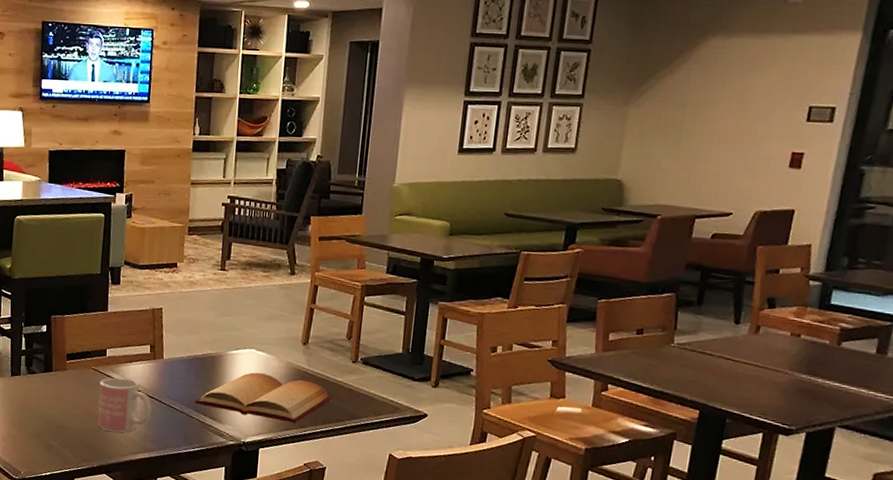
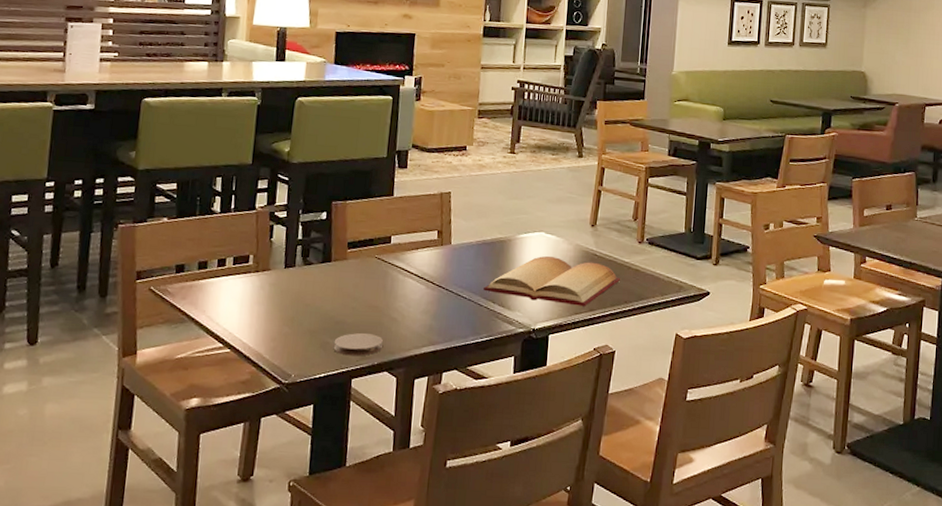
coaster: none [57,437,102,459] -> present [333,333,383,356]
mug: present [98,377,151,433] -> none [380,266,438,326]

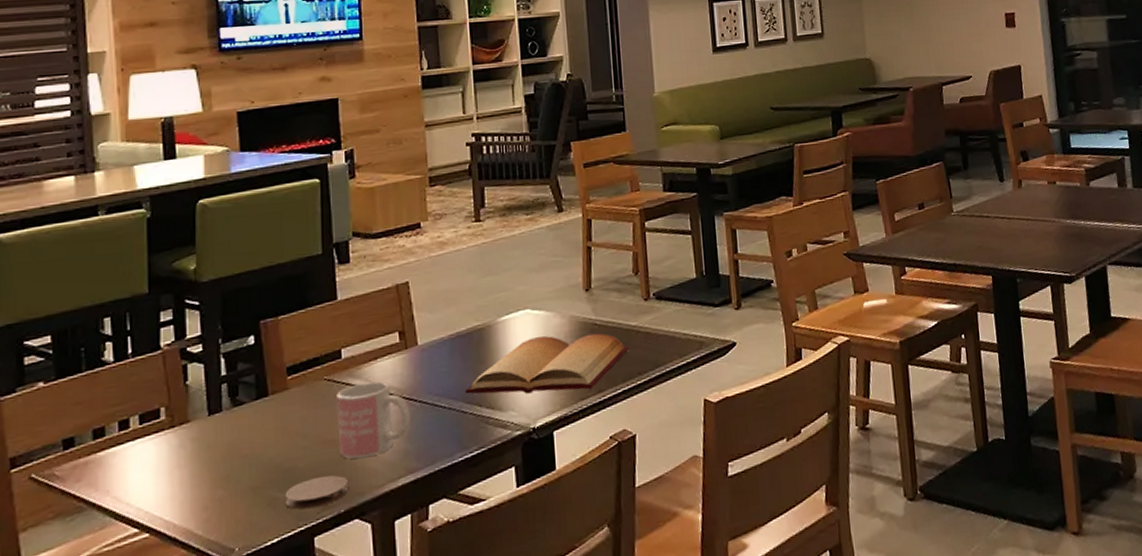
mug: none [380,266,438,326] -> present [336,381,410,459]

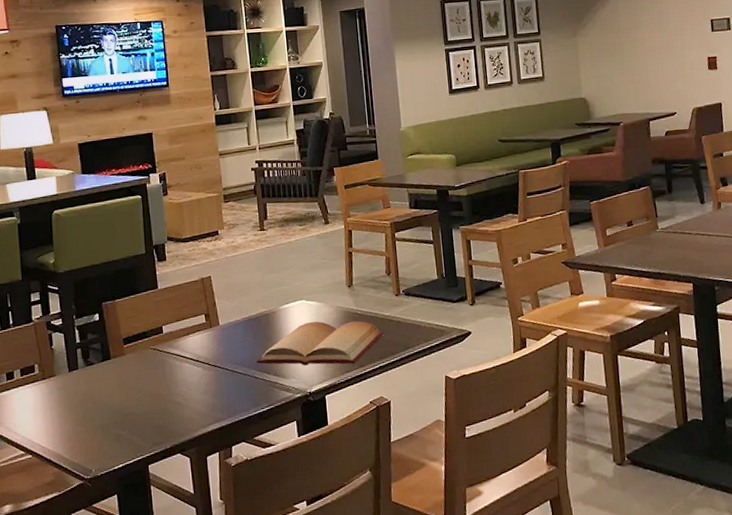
coaster: present [285,475,349,510] -> none [126,420,173,445]
mug: present [336,381,410,459] -> none [160,351,216,409]

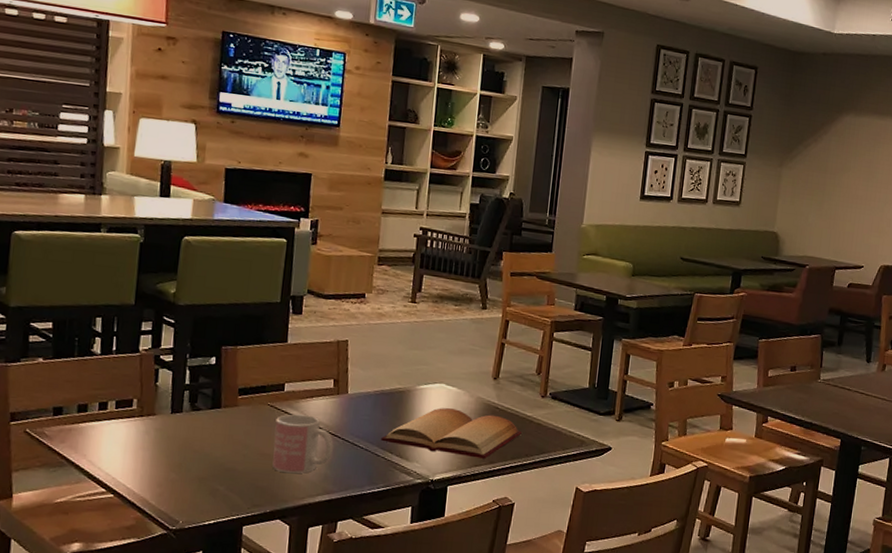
mug: none [160,351,216,409] -> present [272,414,334,474]

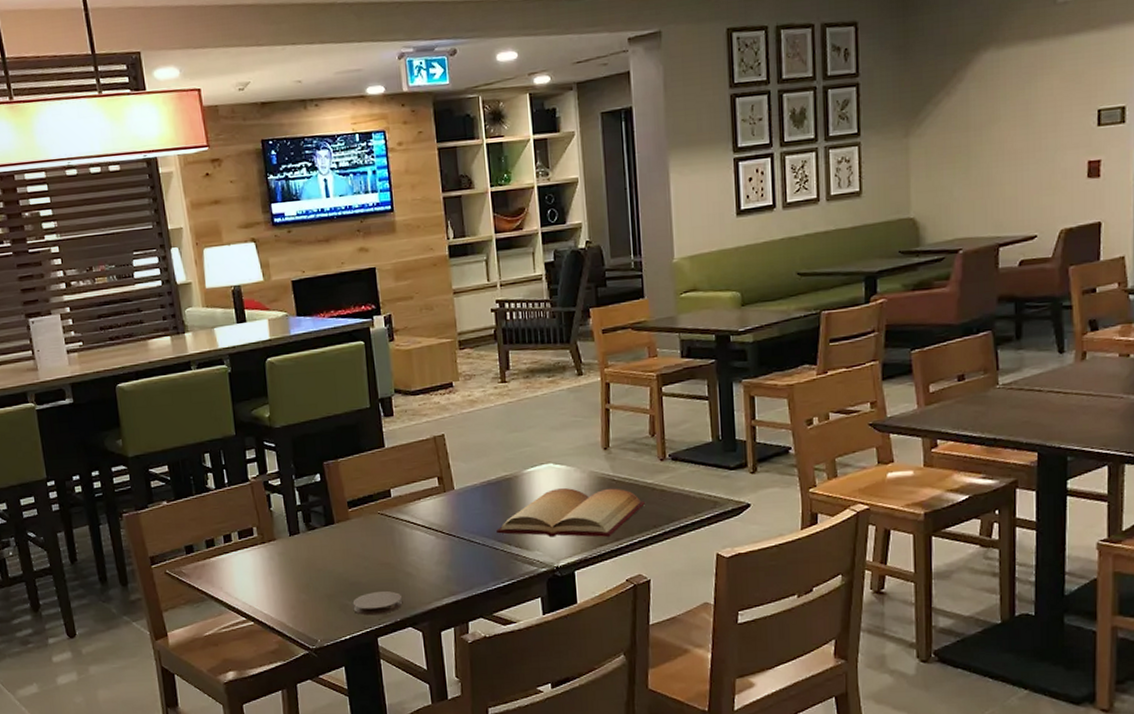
coaster: none [223,480,276,504] -> present [352,591,403,616]
mug: present [272,414,334,474] -> none [389,518,451,580]

